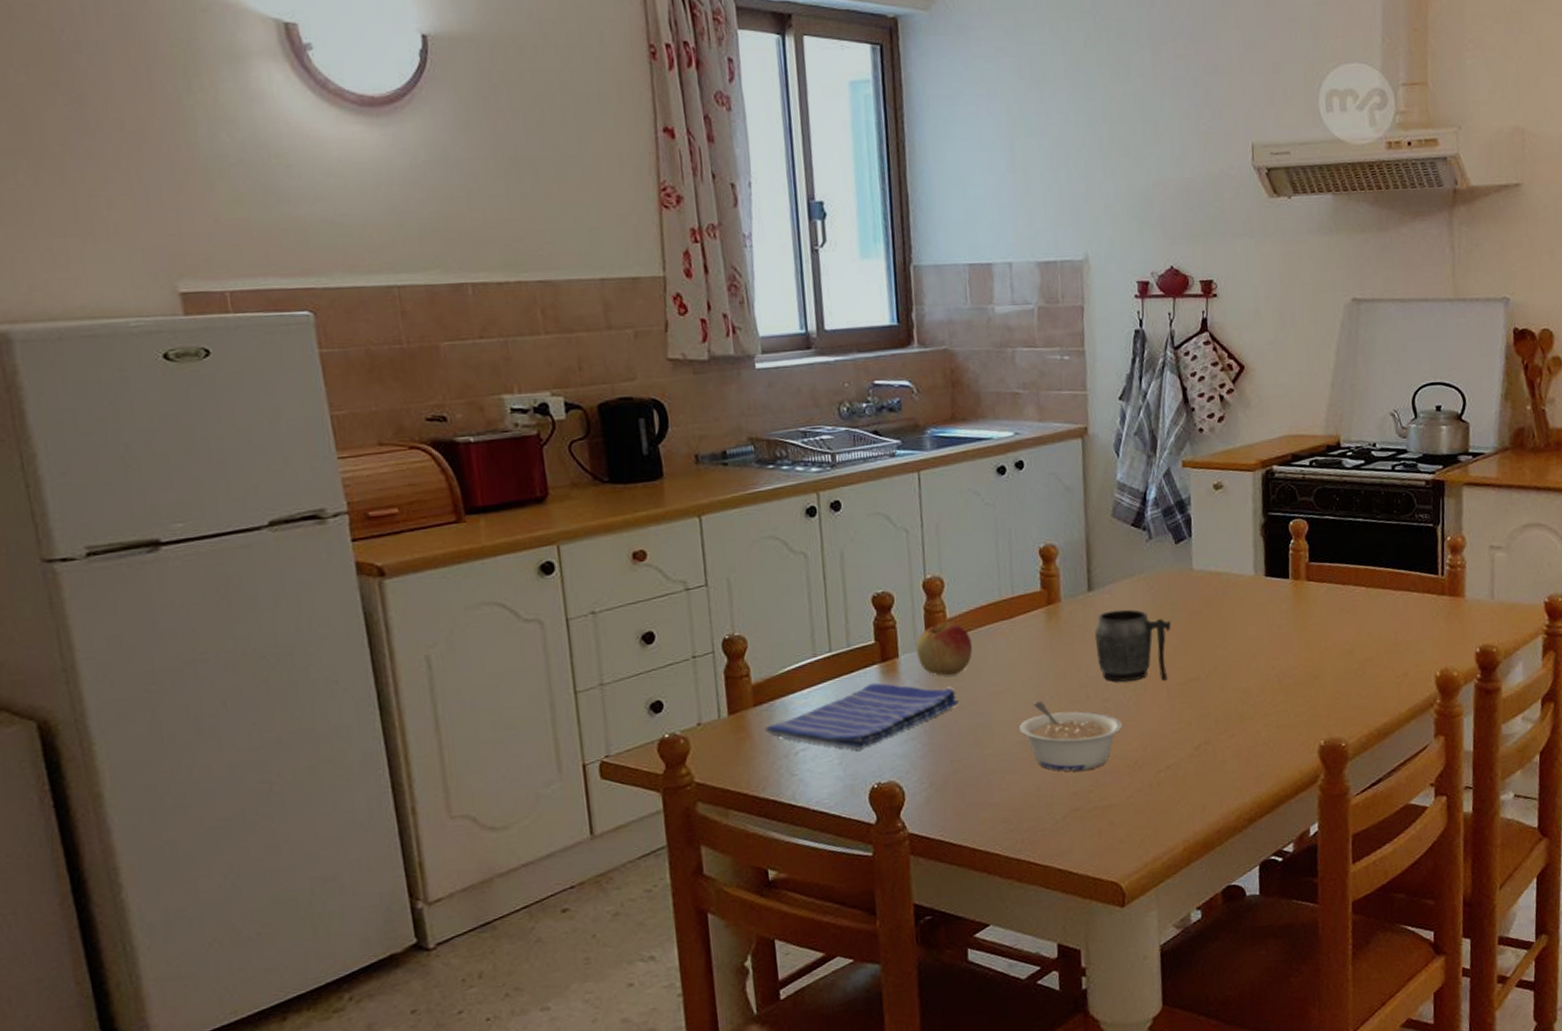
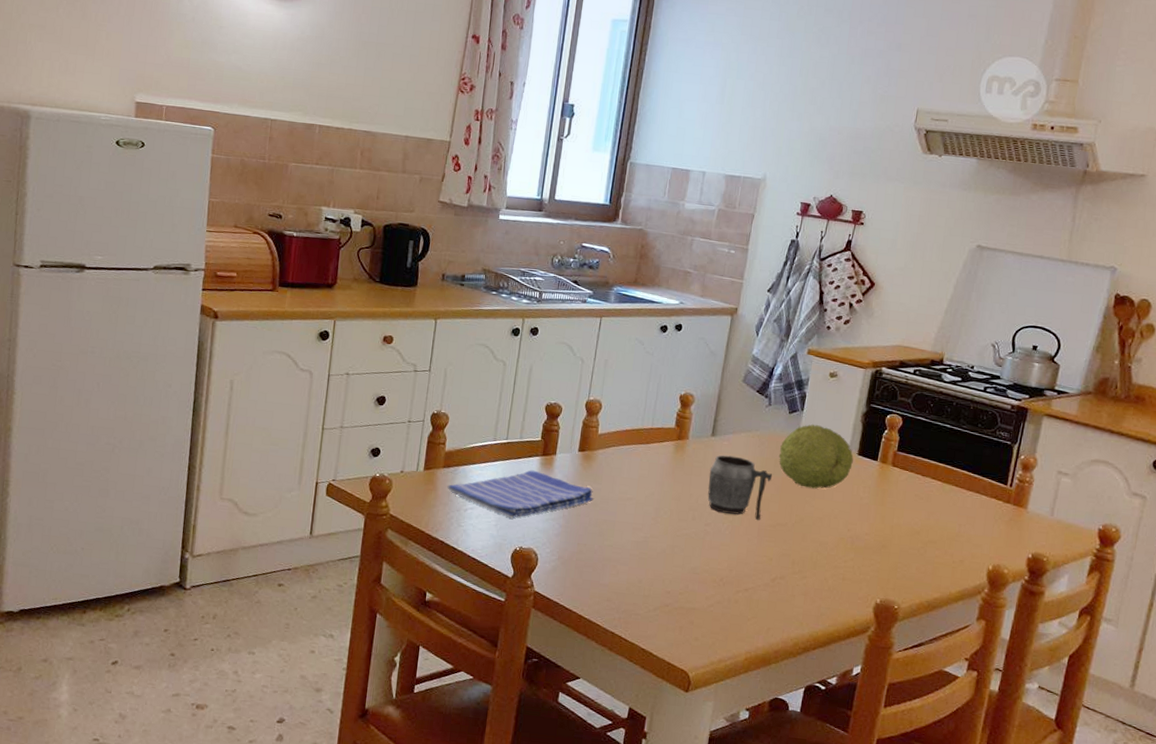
apple: present [916,621,972,676] -> none [570,435,613,478]
legume: present [1018,701,1123,771] -> none [634,513,717,576]
fruit: none [1173,550,1262,629] -> present [778,423,854,489]

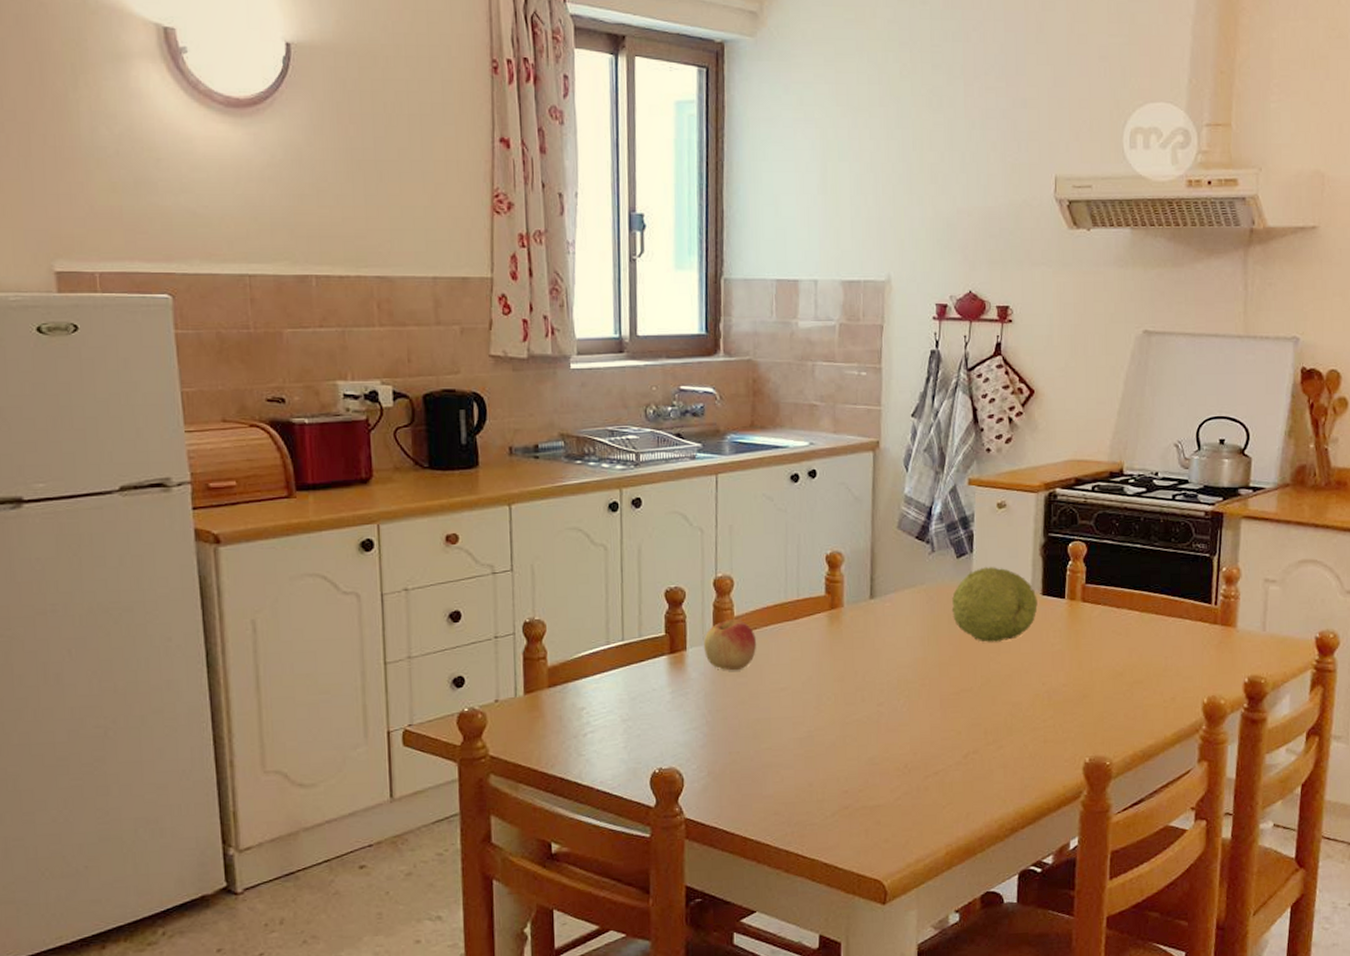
dish towel: present [447,470,594,519] -> none [557,673,740,736]
apple: none [570,435,613,478] -> present [704,618,756,671]
mug: present [707,455,773,520] -> none [873,618,948,689]

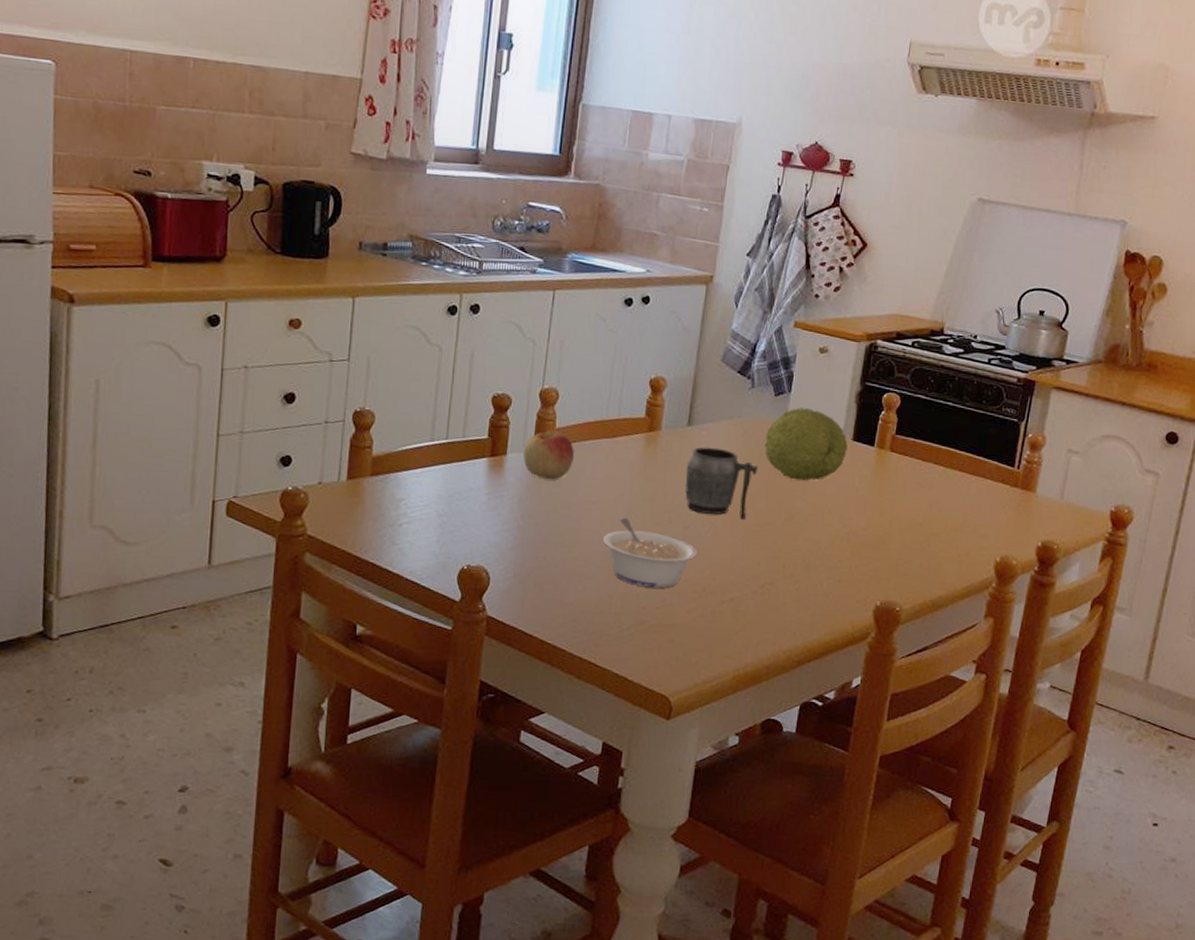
legume: none [795,700,895,771] -> present [602,517,697,588]
mug: none [873,618,948,689] -> present [685,447,758,520]

